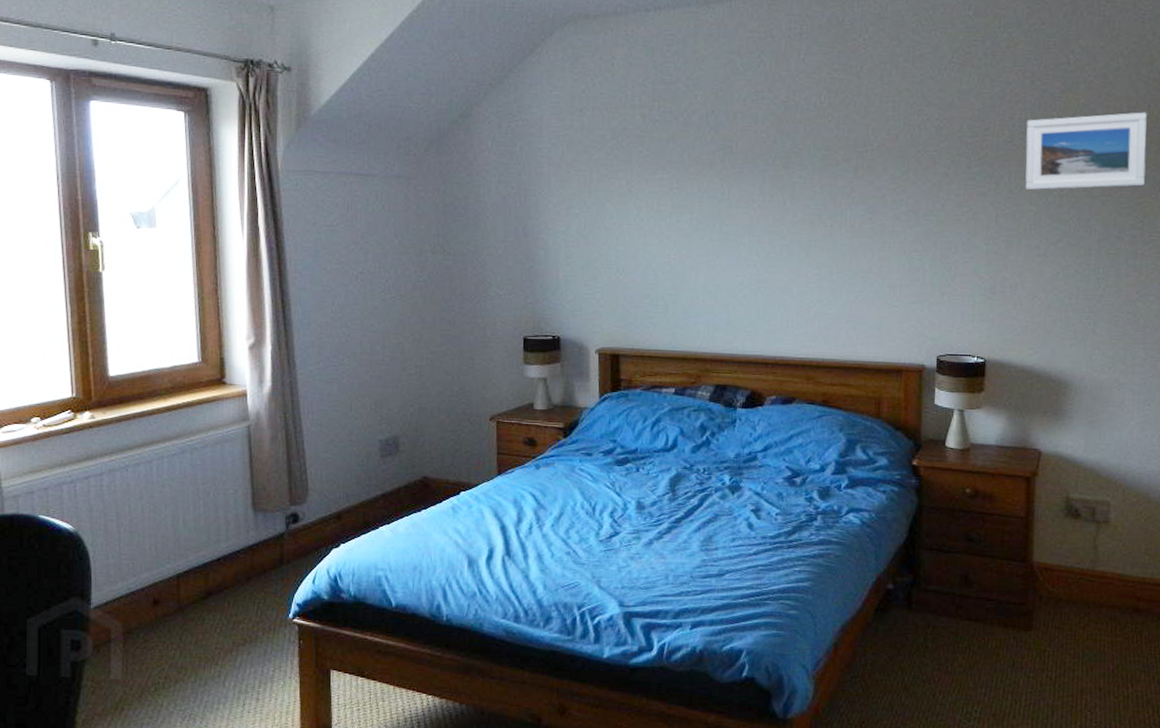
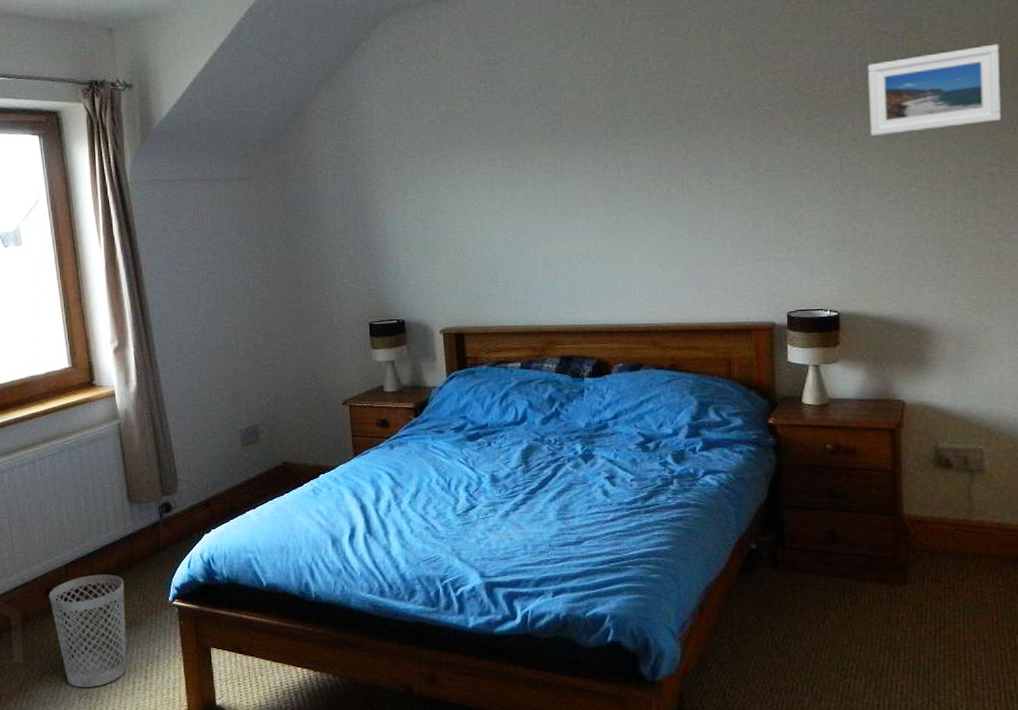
wastebasket: none [156,586,241,709] -> present [49,574,127,688]

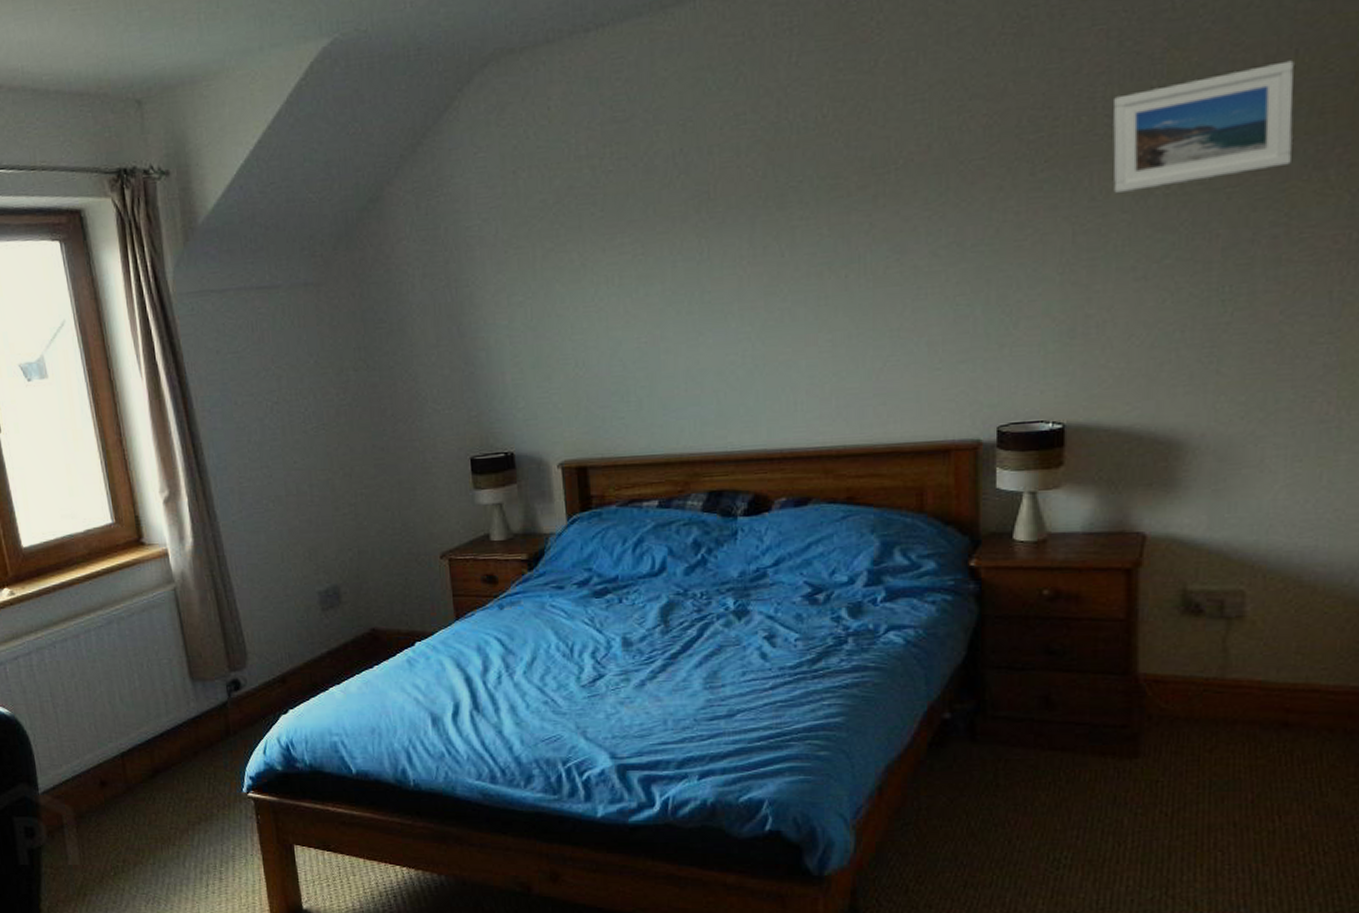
wastebasket: present [49,574,127,688] -> none [104,763,198,892]

